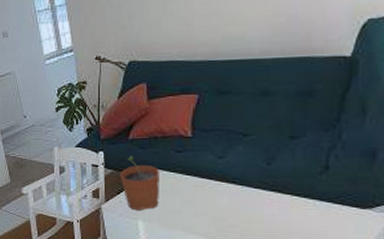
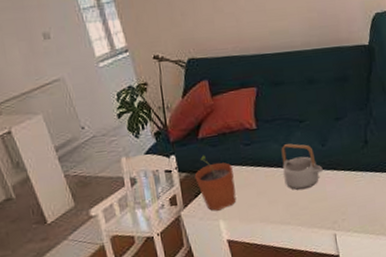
teapot: none [215,157,264,207] -> present [281,143,323,190]

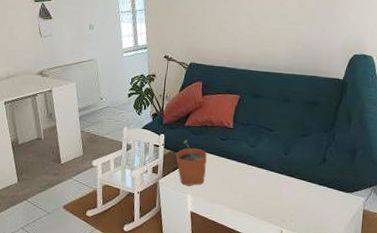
teapot: present [281,143,323,190] -> none [247,146,282,187]

